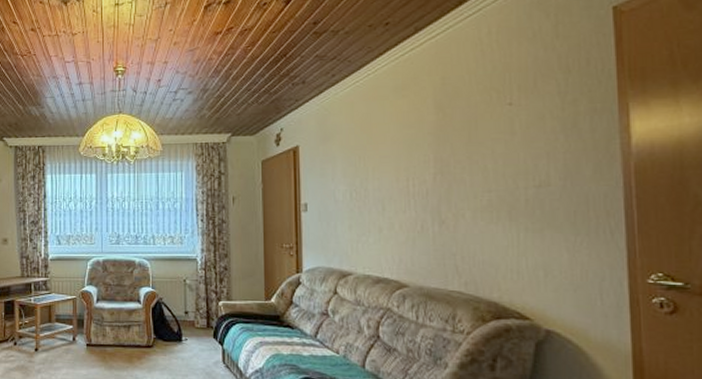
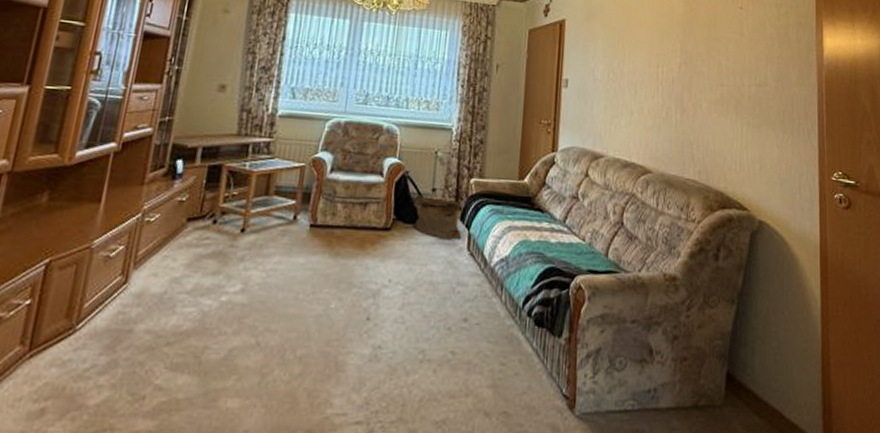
bag: none [170,317,216,355] -> present [412,195,462,241]

